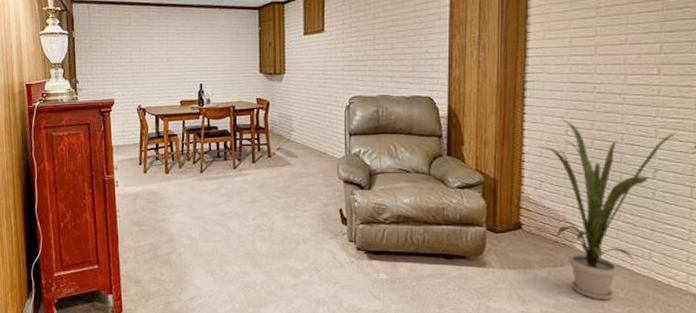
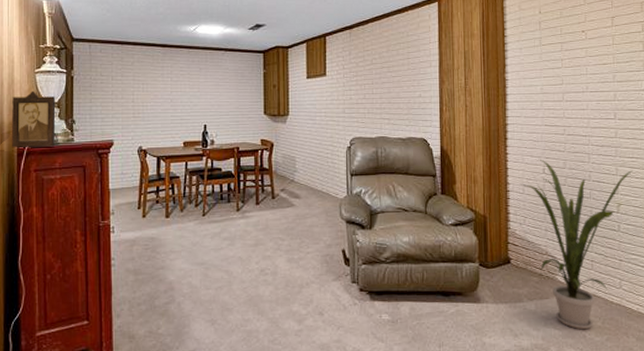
photo frame: none [21,52,65,106] -> present [12,90,59,147]

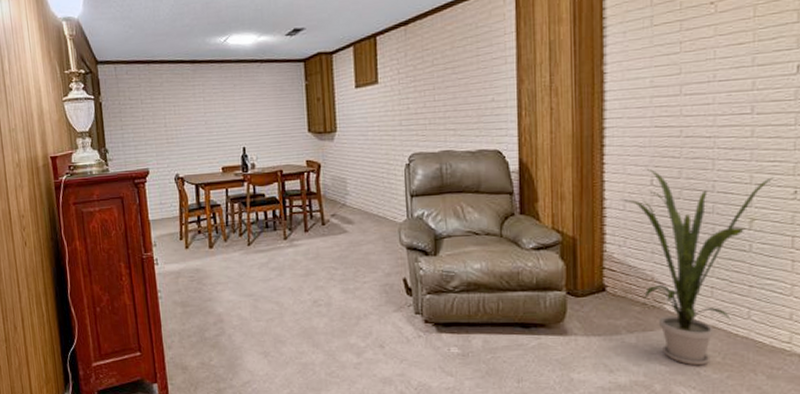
photo frame: present [12,90,59,147] -> none [43,120,95,181]

